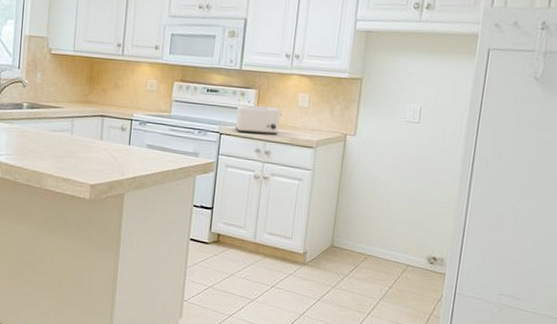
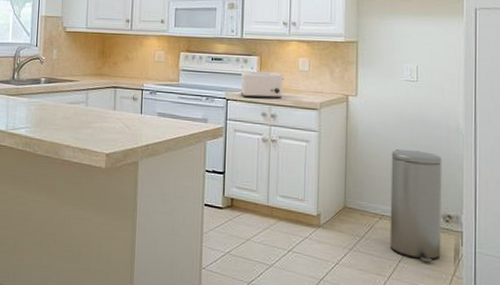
pedal bin: none [372,191,435,301] -> present [389,149,442,262]

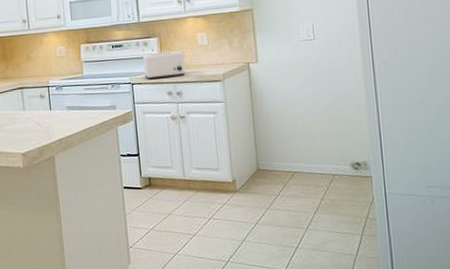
pedal bin: present [389,149,442,262] -> none [296,106,353,209]

